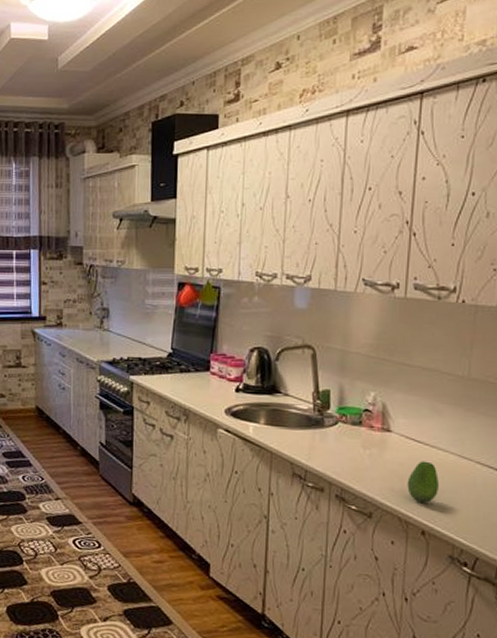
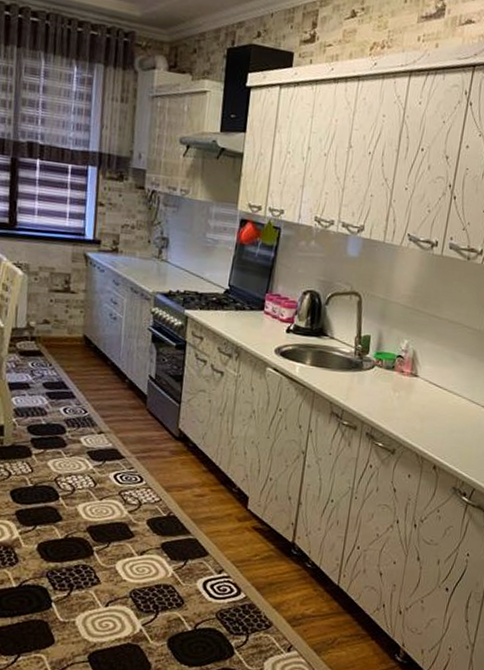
fruit: present [407,461,439,503] -> none [426,404,452,441]

